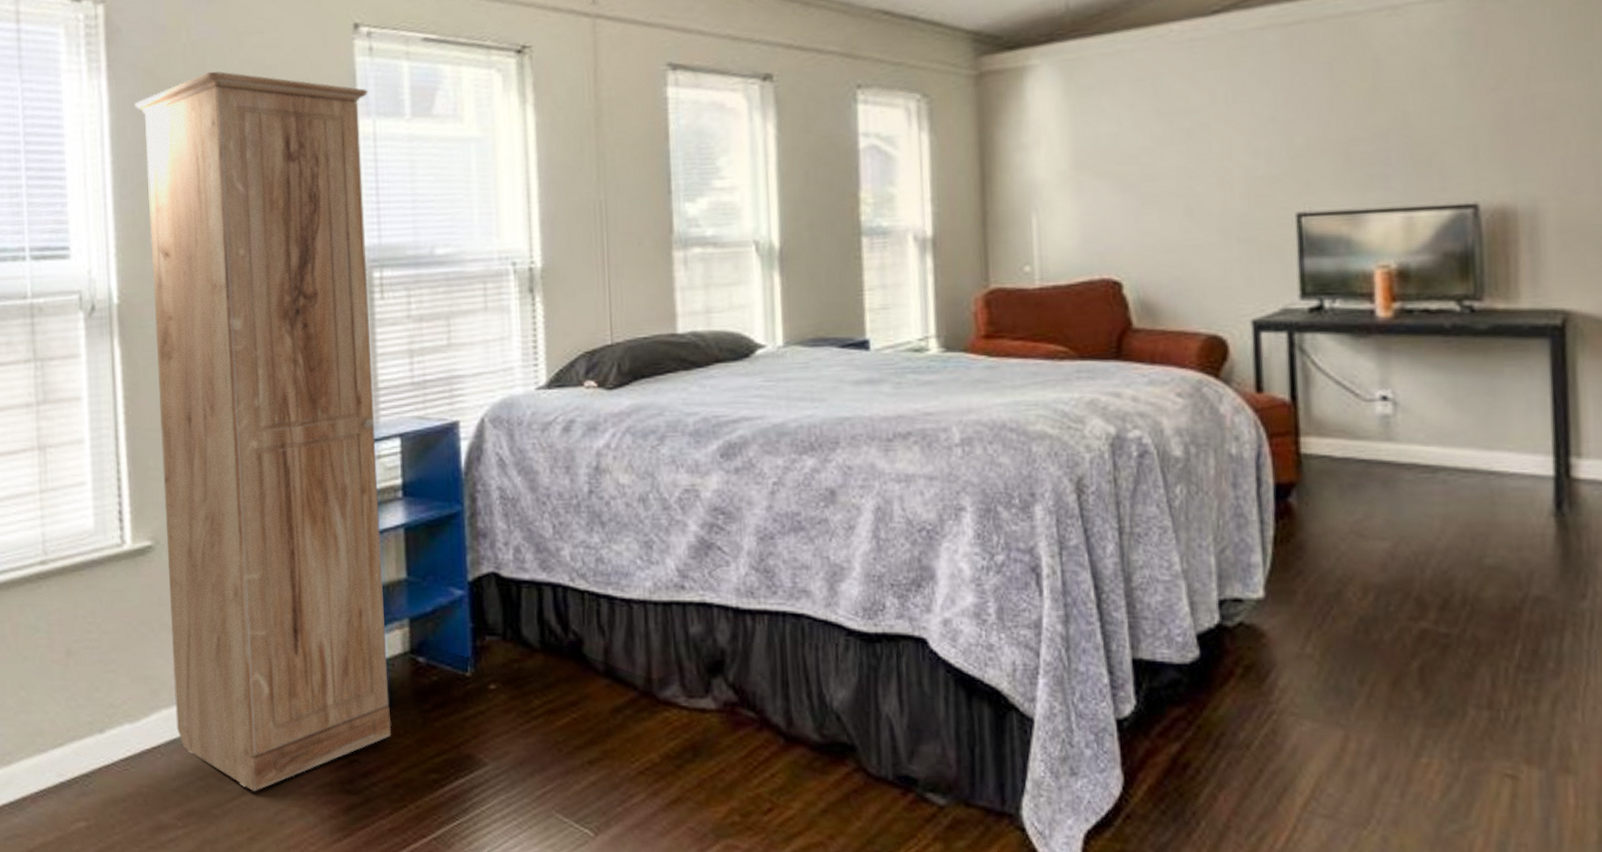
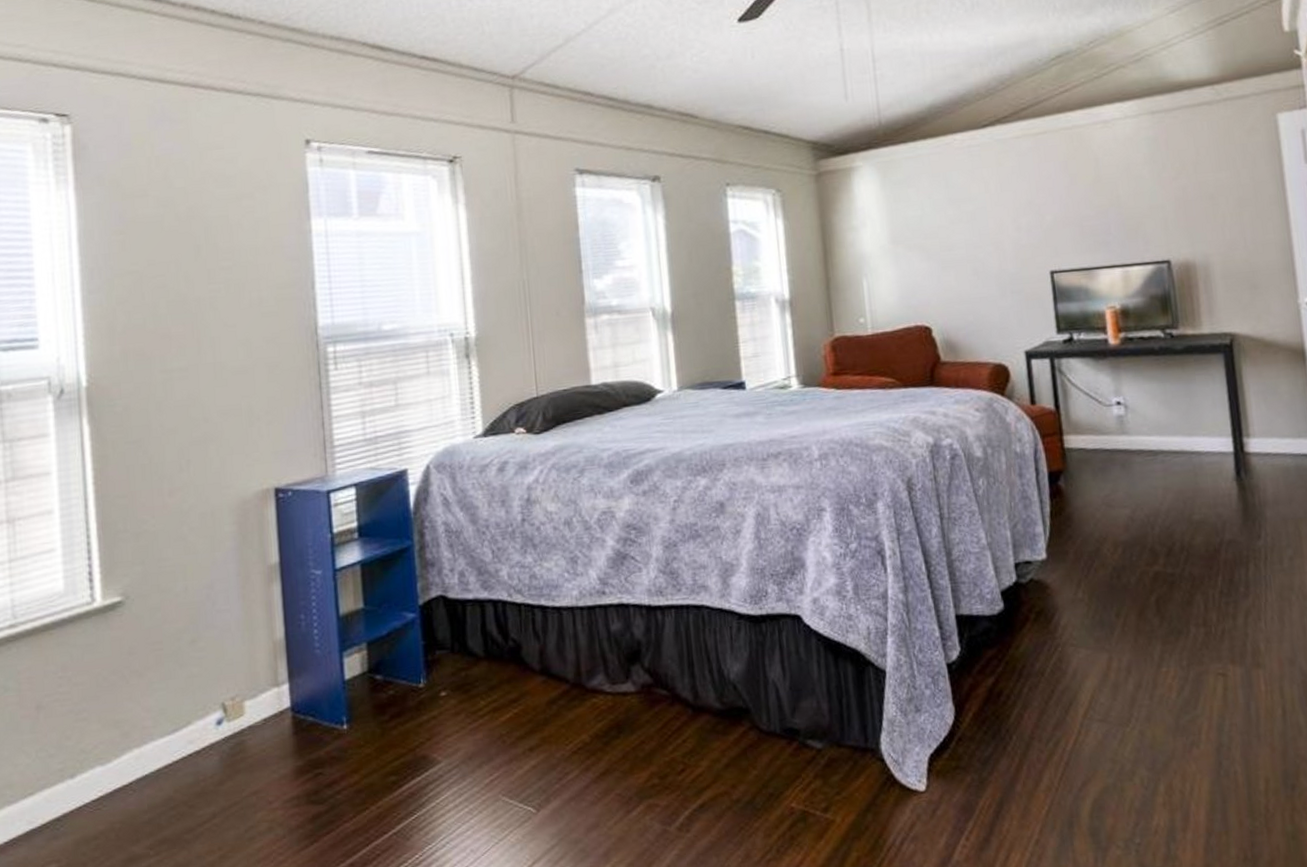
cabinet: present [134,71,392,791] -> none [101,181,354,813]

